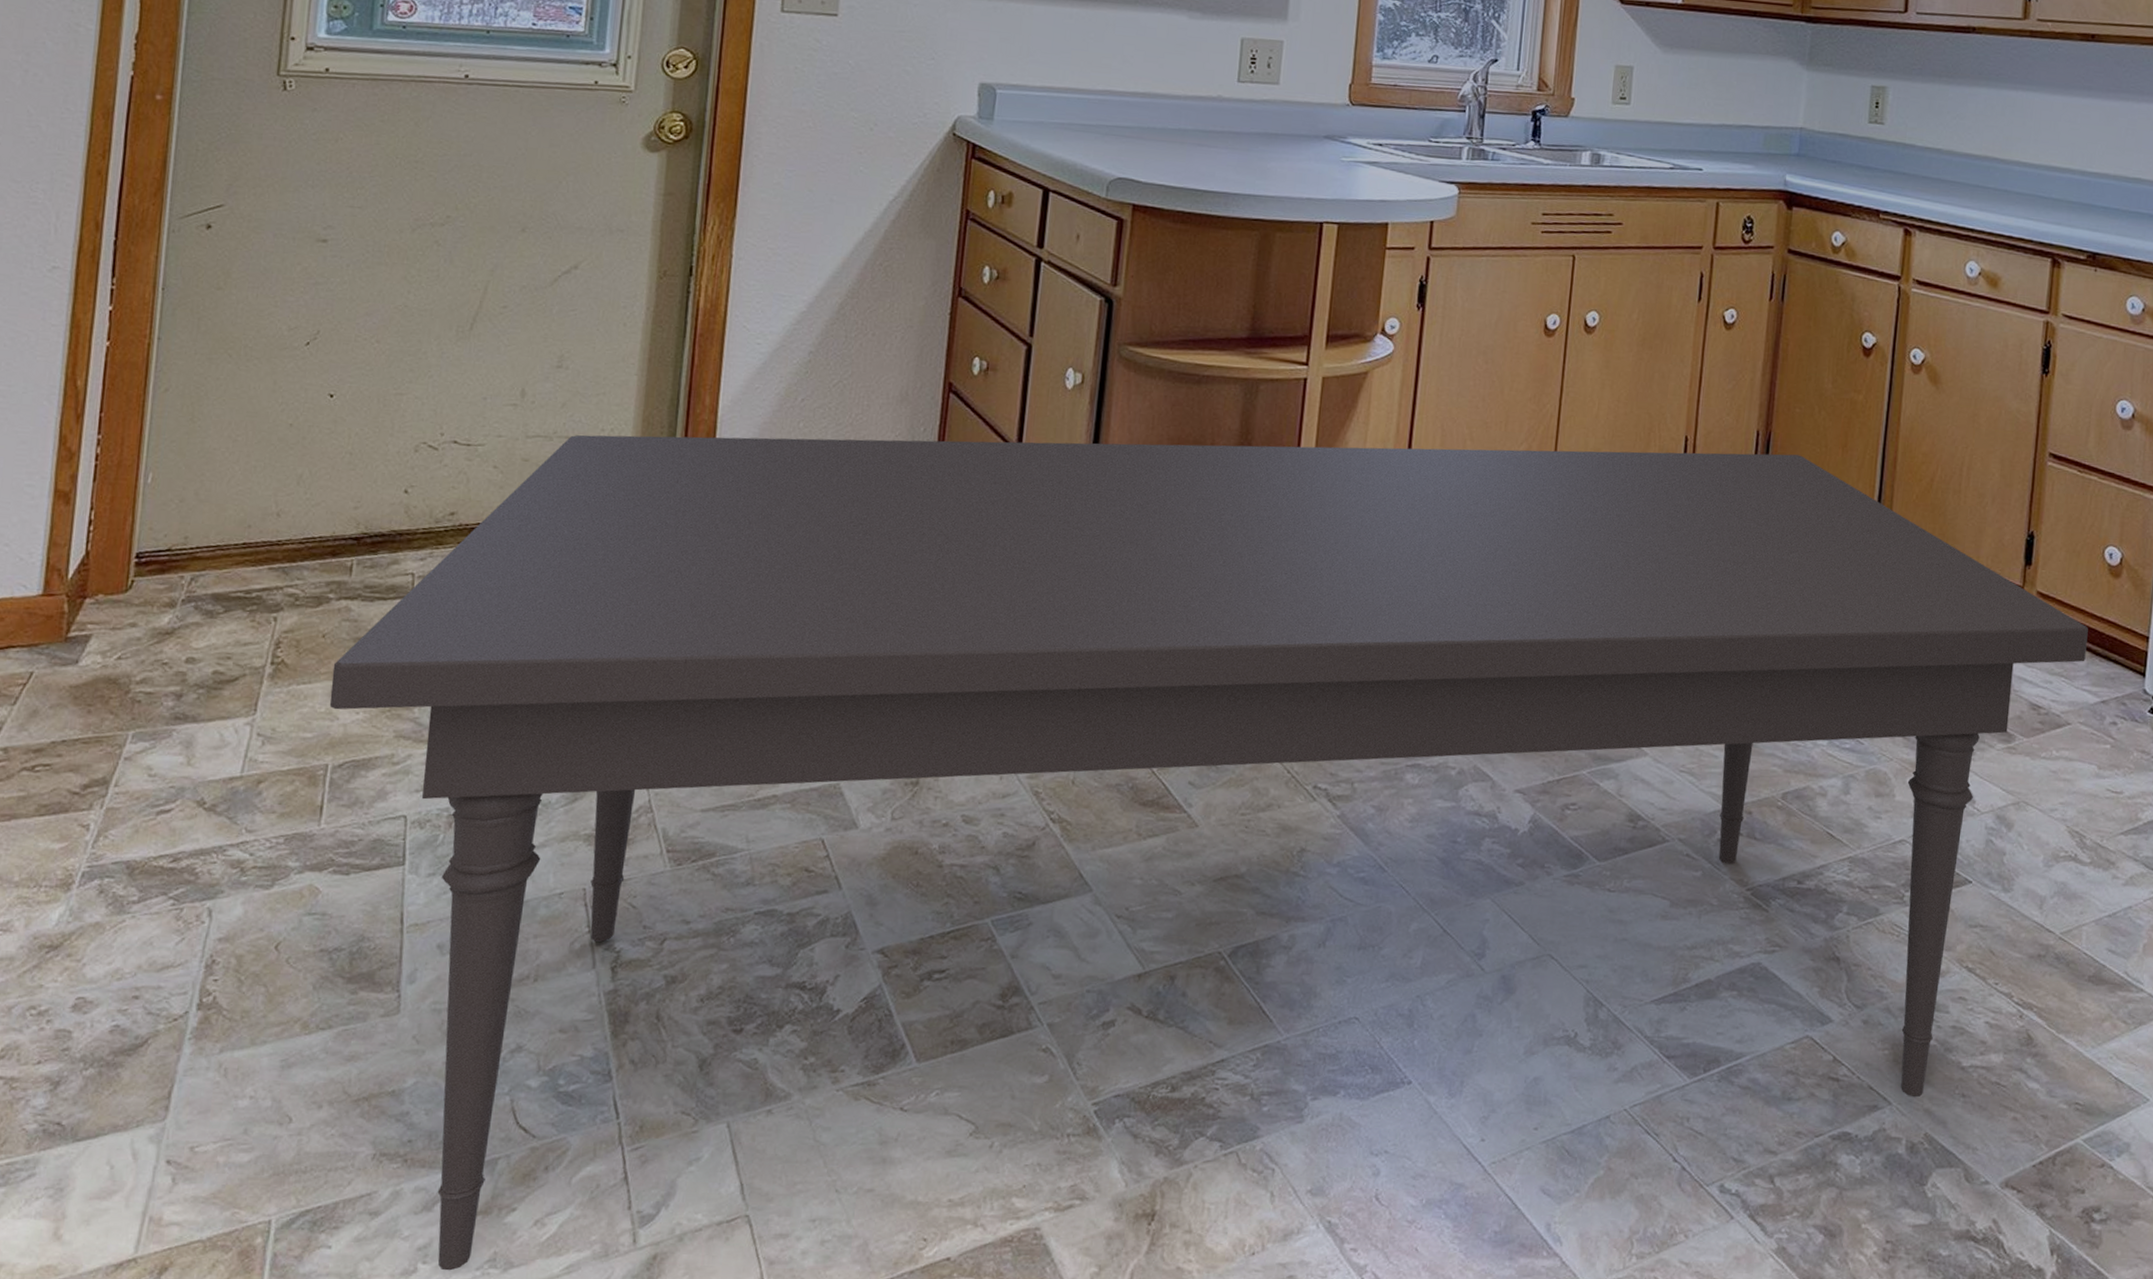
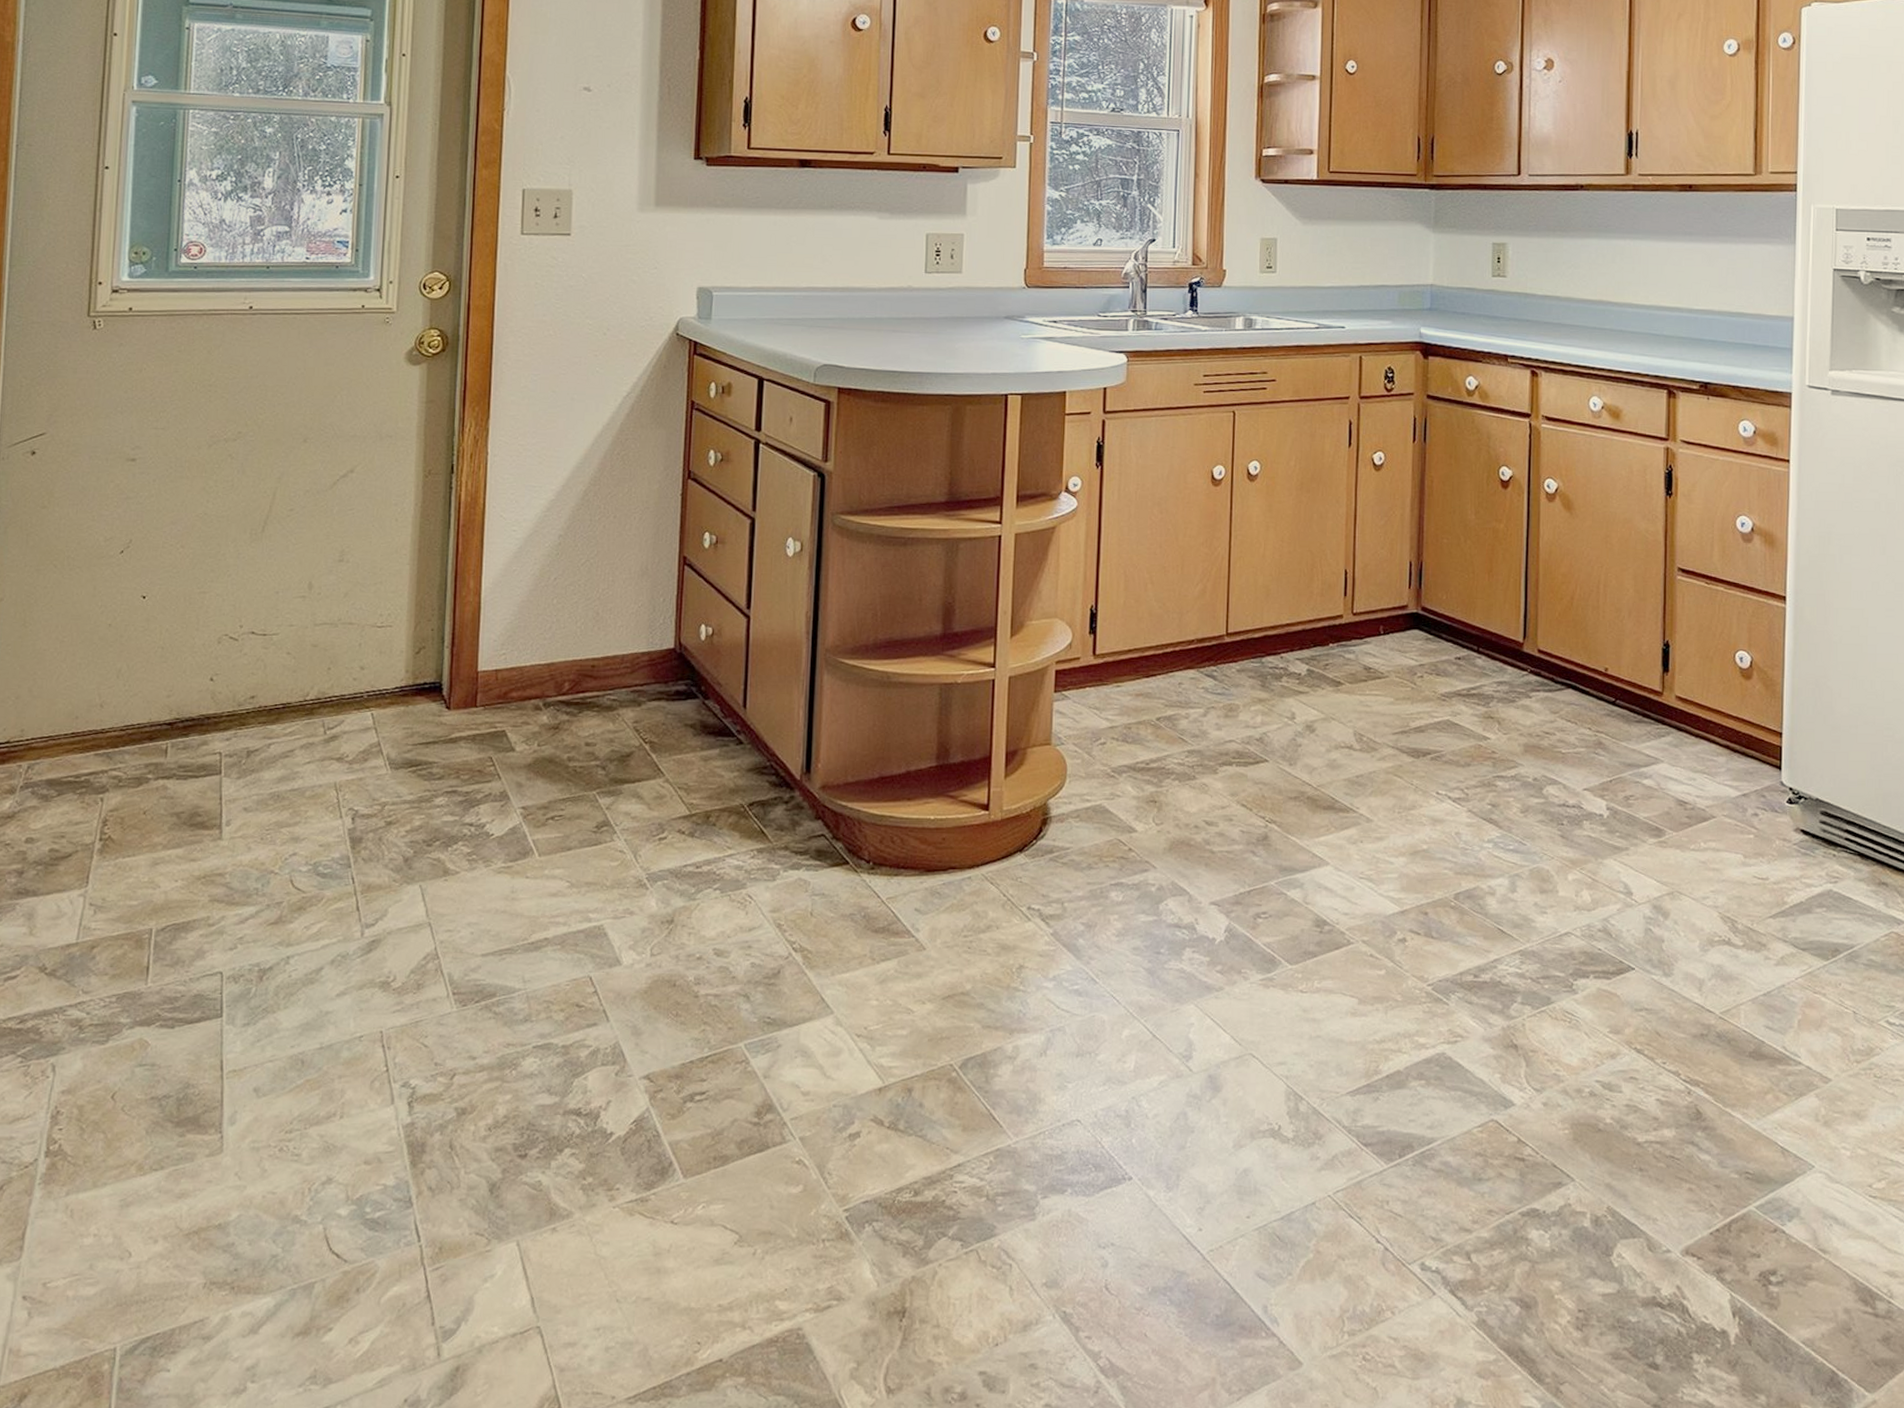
dining table: present [329,434,2088,1271] -> none [151,581,1725,1389]

